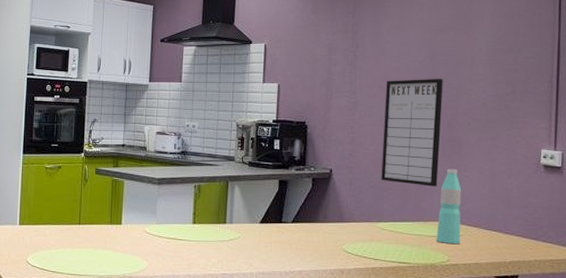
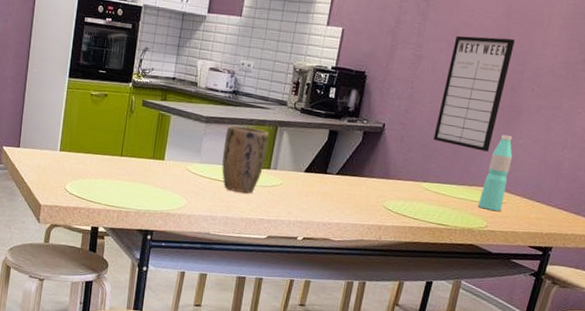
plant pot: none [178,185,221,249] -> present [222,125,269,193]

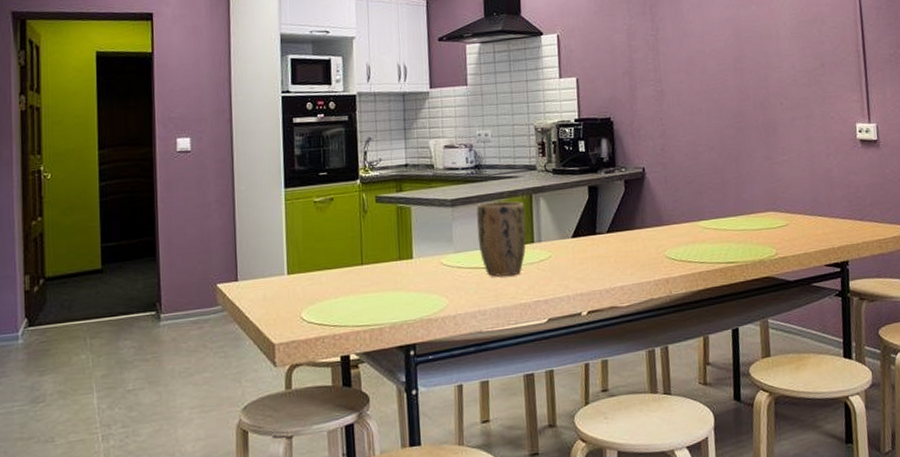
writing board: present [433,35,515,152] -> none [692,57,757,176]
water bottle: present [477,134,513,211] -> none [760,153,787,236]

